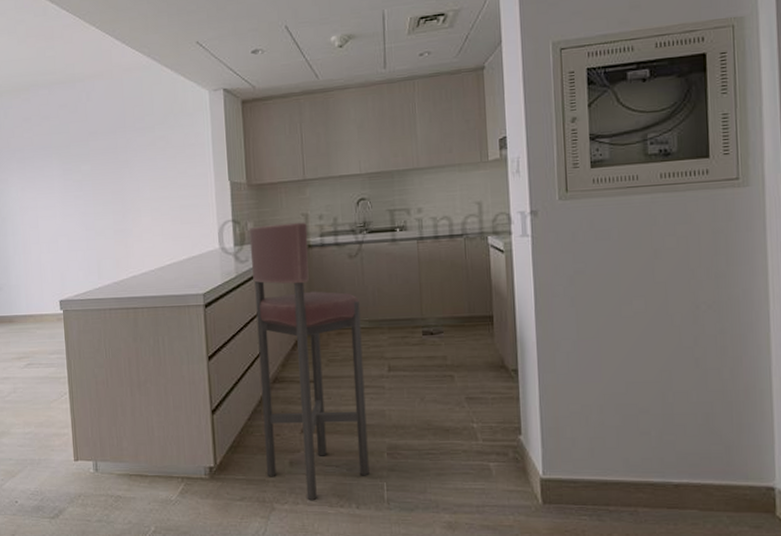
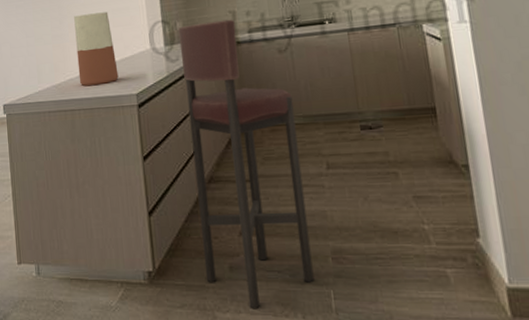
vase: none [138,208,185,284] -> present [74,12,119,87]

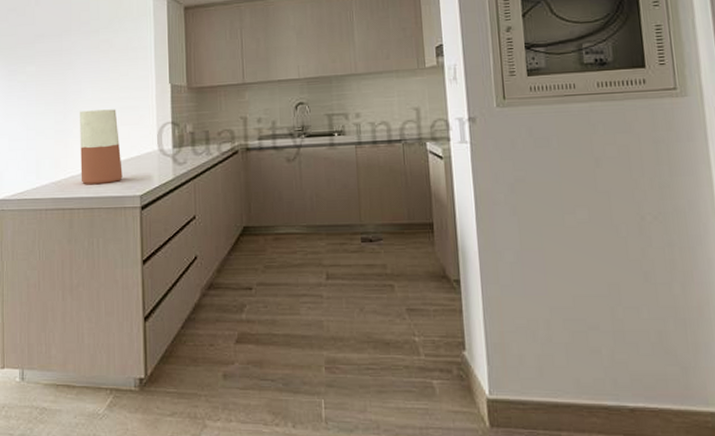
bar stool: present [178,19,314,310] -> none [188,125,307,418]

